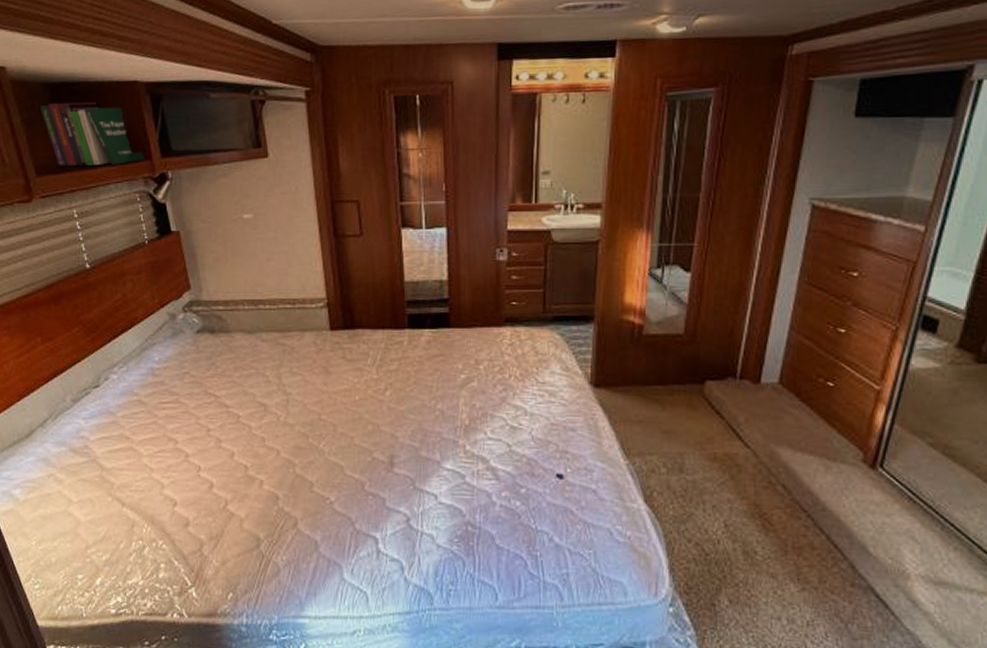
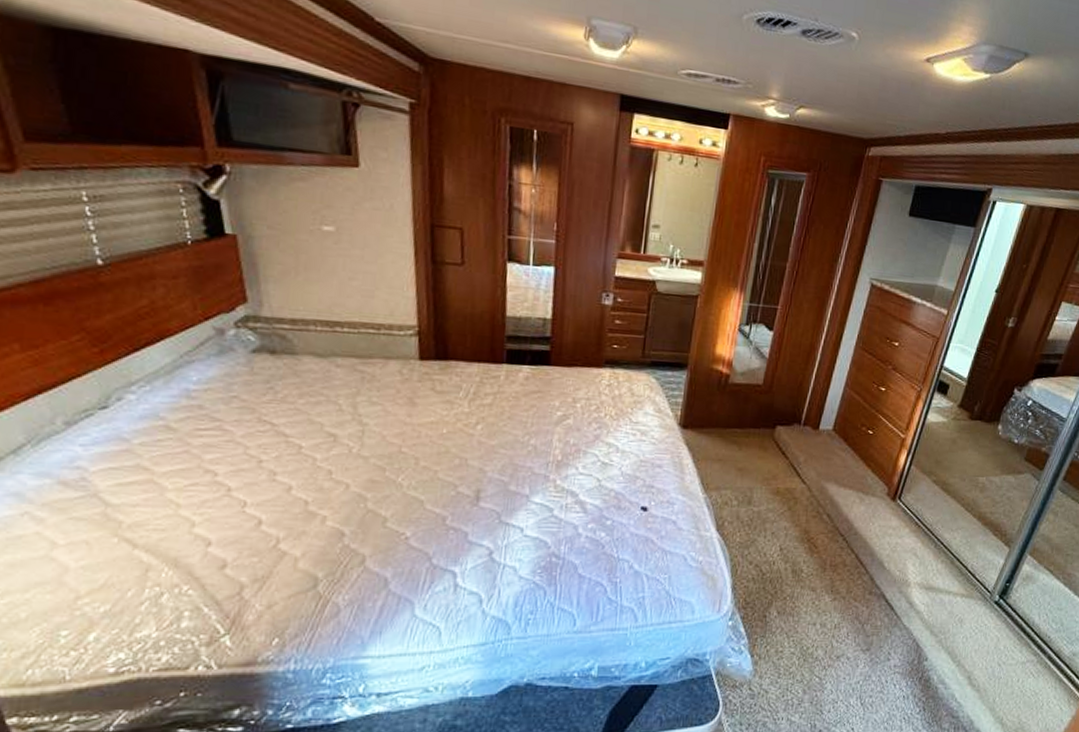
books: present [39,102,145,166] -> none [35,52,194,146]

